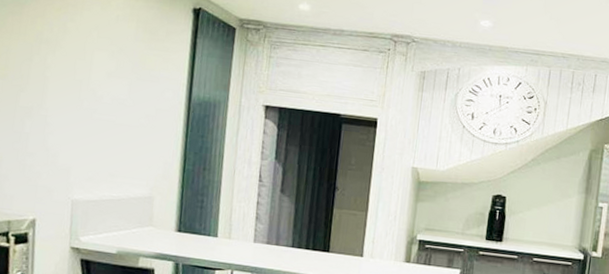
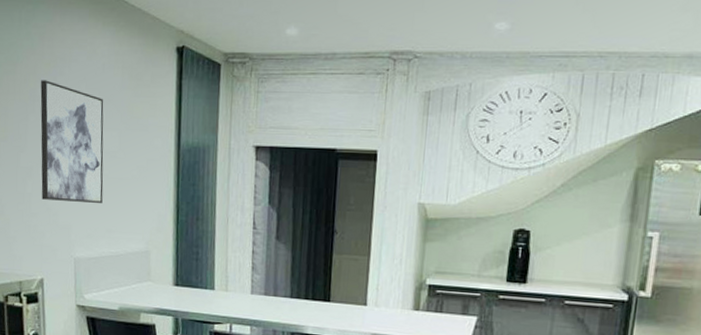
wall art: none [40,24,115,148] -> present [40,80,104,203]

